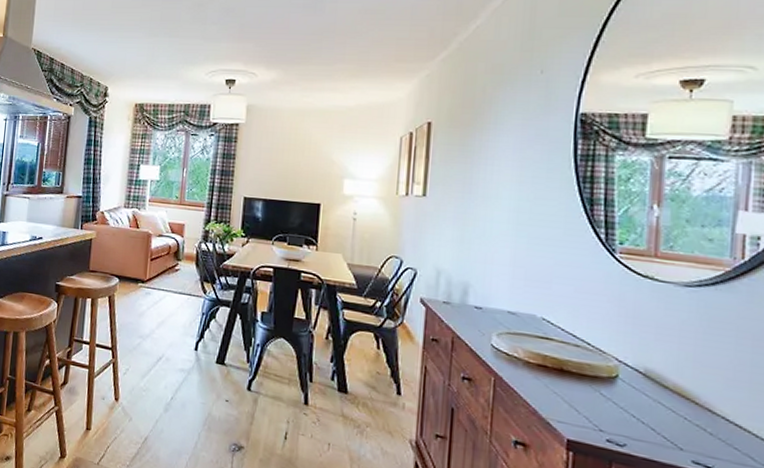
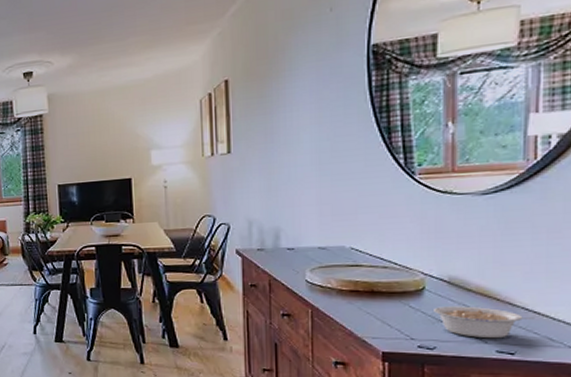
legume: none [626,399,735,448] -> present [434,306,534,339]

